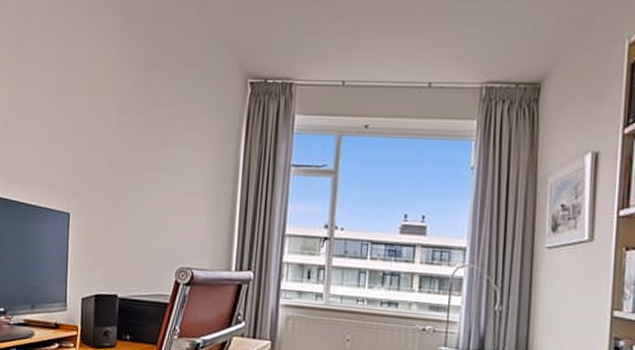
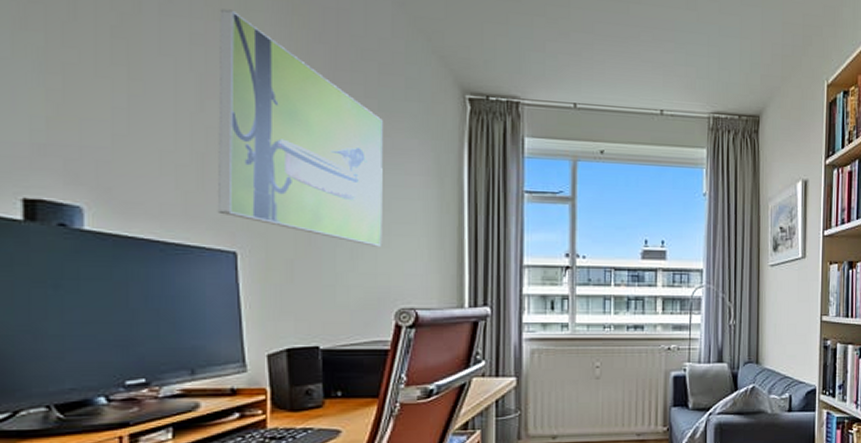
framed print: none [61,25,181,213] -> present [217,9,383,247]

